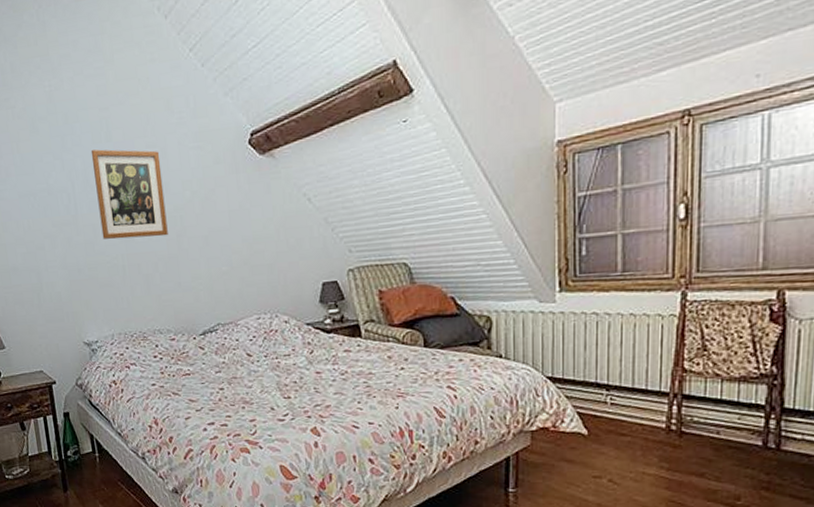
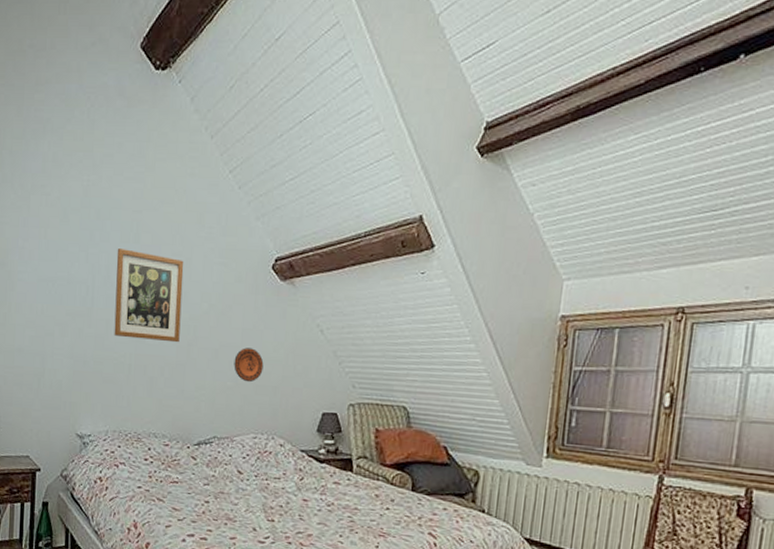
decorative plate: none [225,229,256,264] -> present [234,348,264,383]

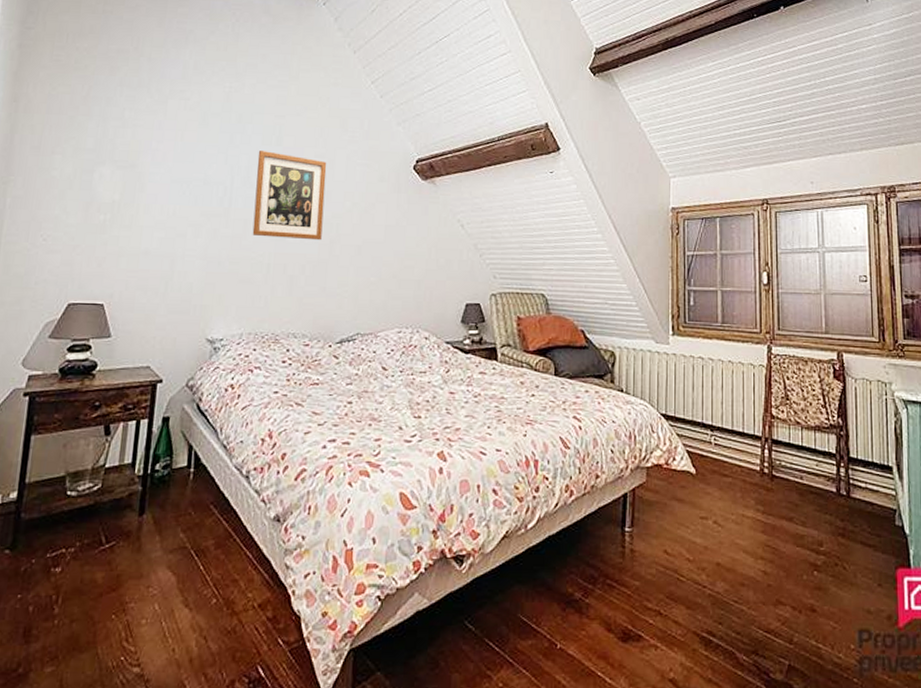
decorative plate: present [234,348,264,383] -> none [377,243,407,277]

